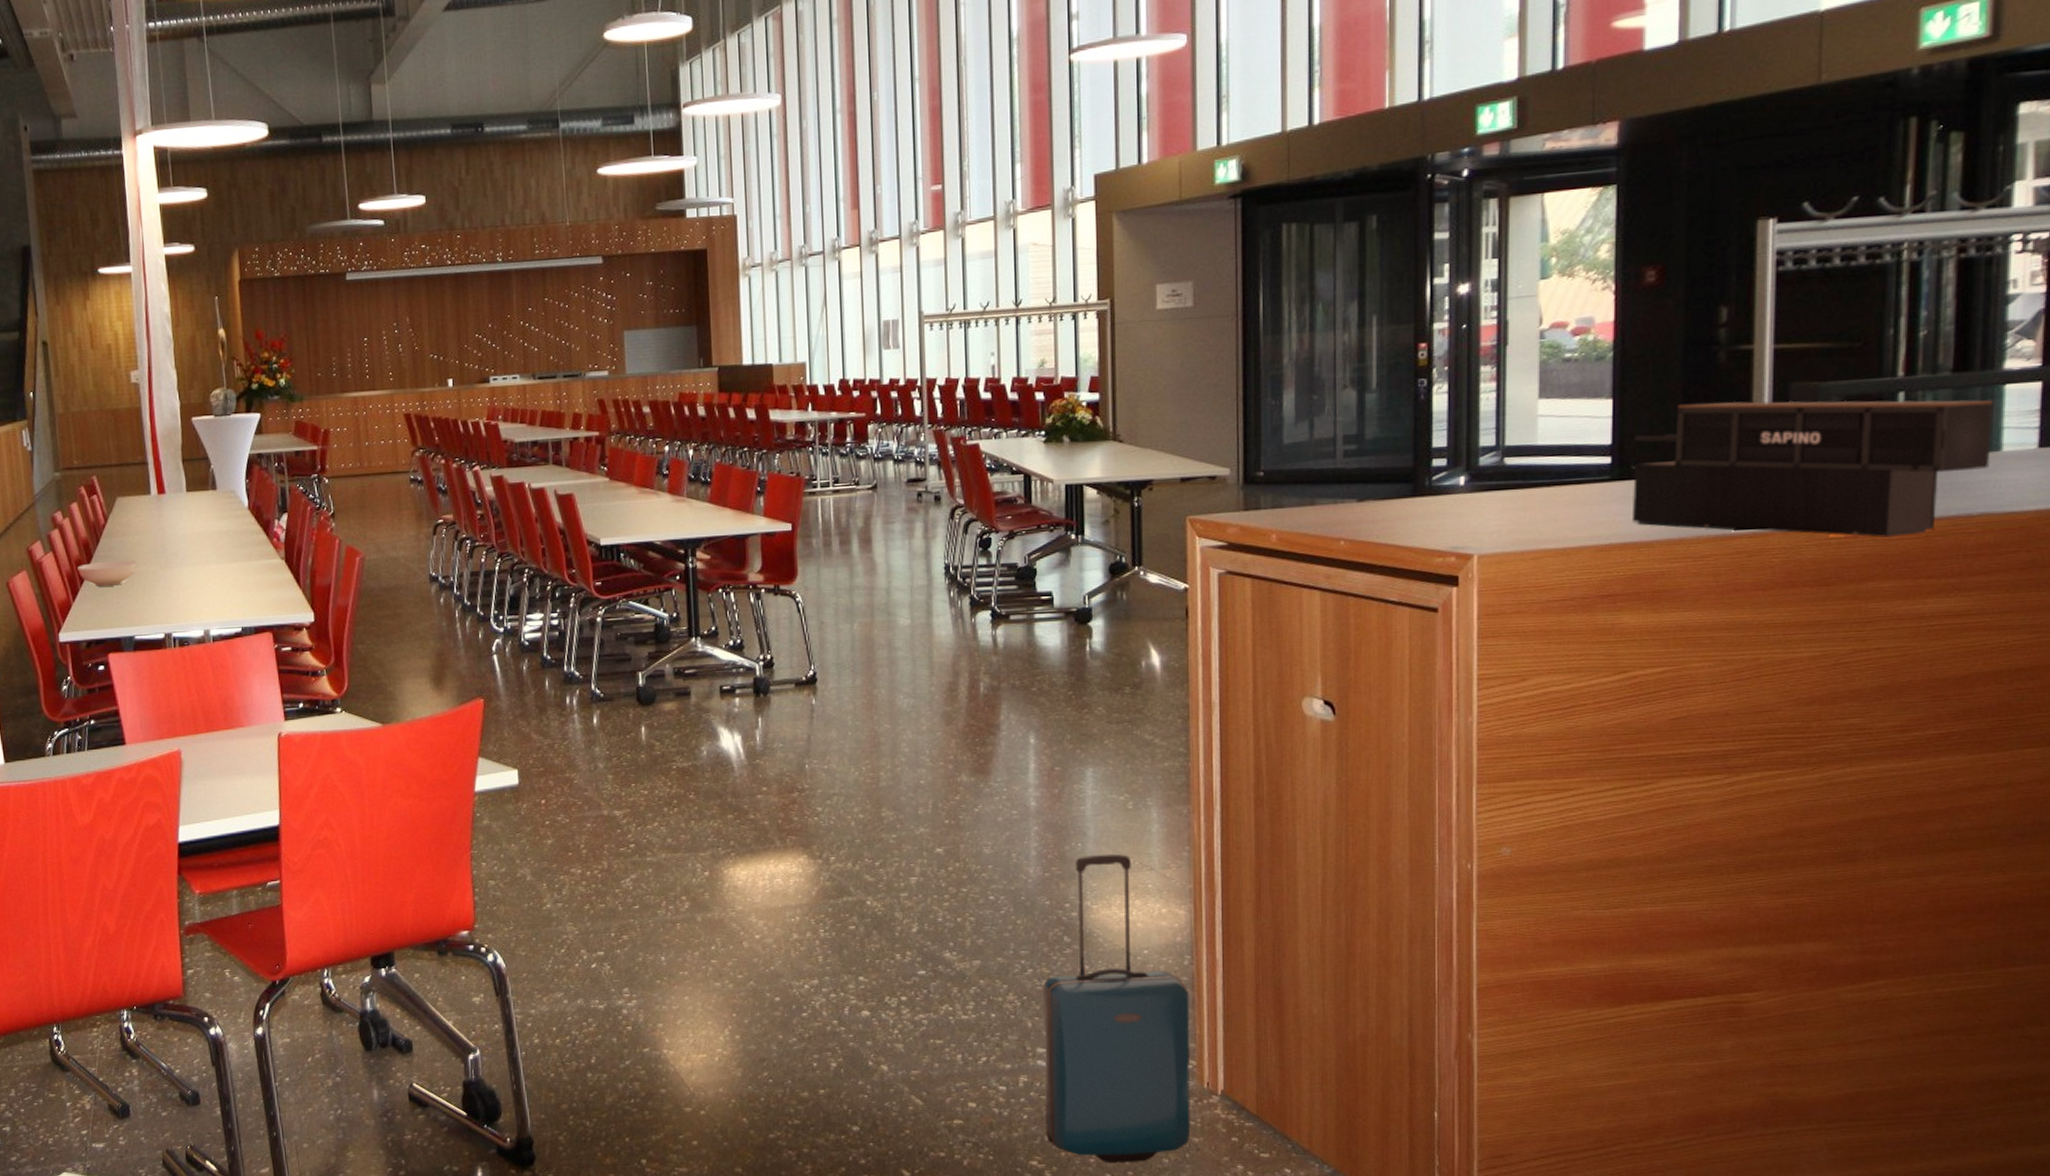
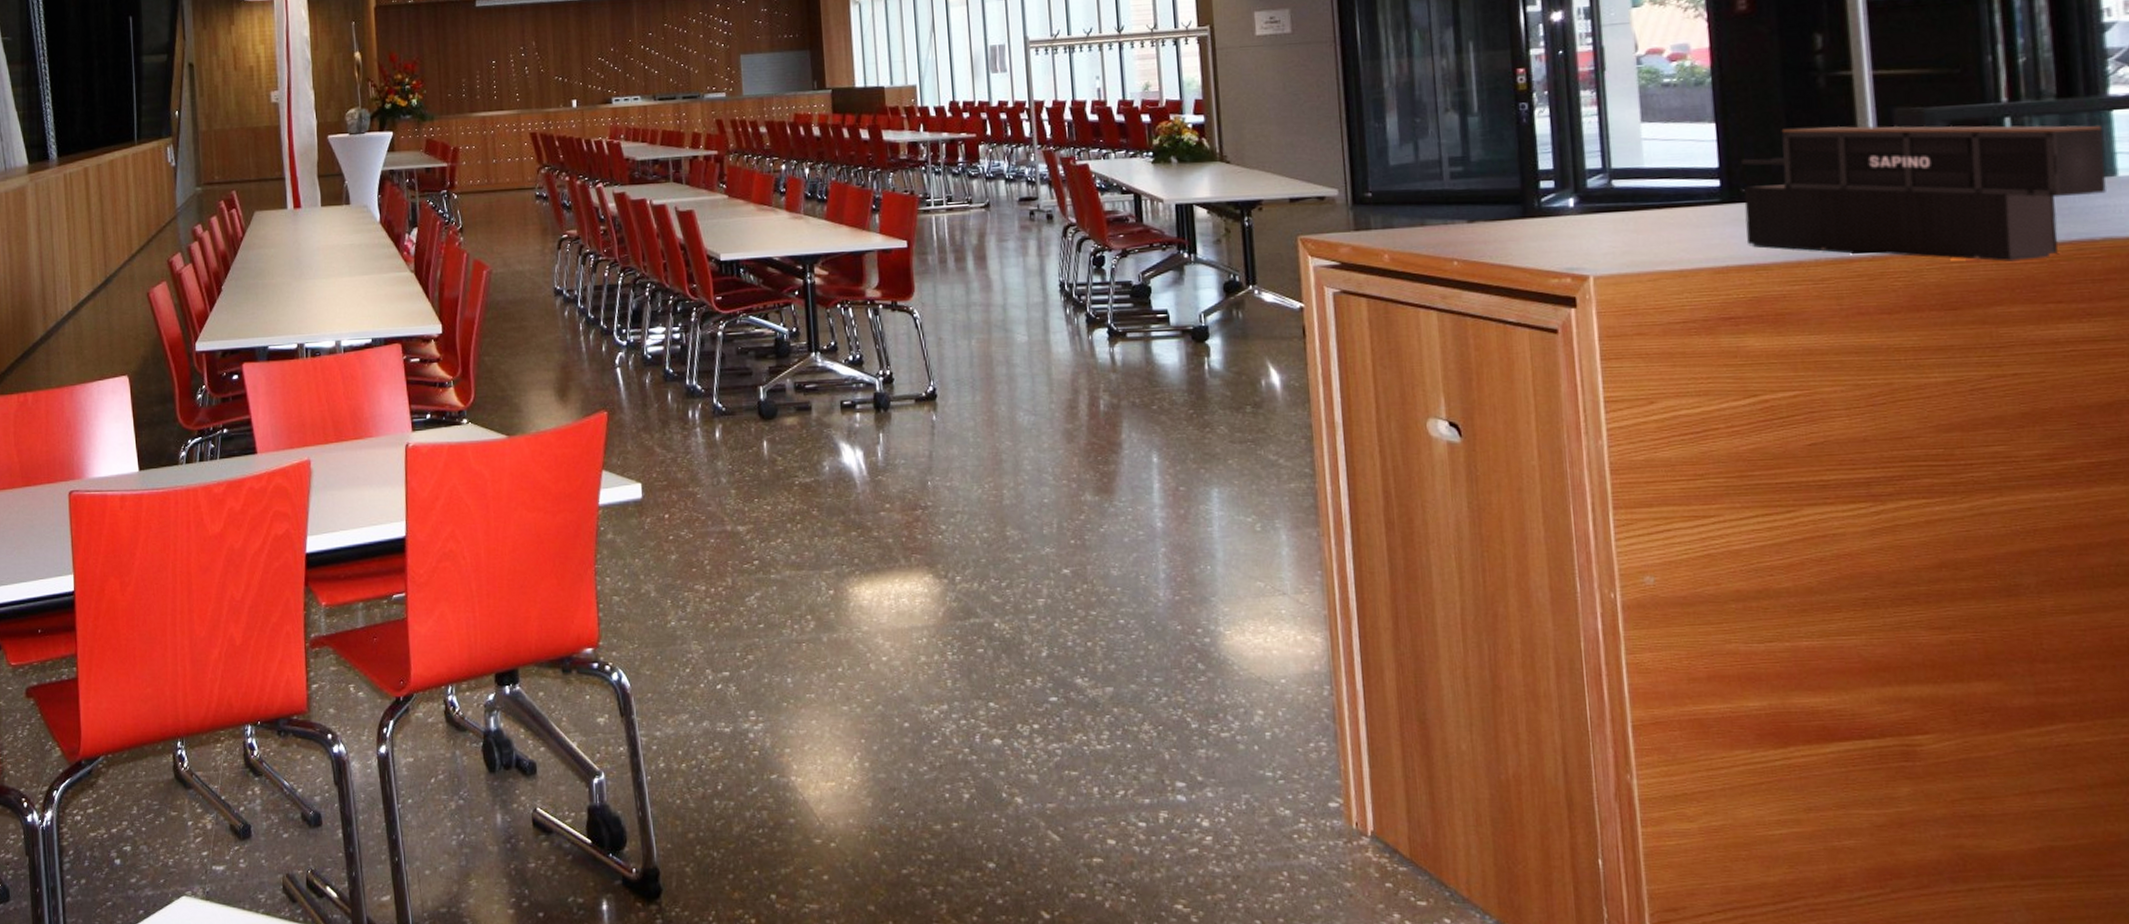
bowl: present [77,560,137,587] -> none [215,272,272,297]
suitcase: present [1043,853,1191,1164] -> none [1179,577,1342,909]

